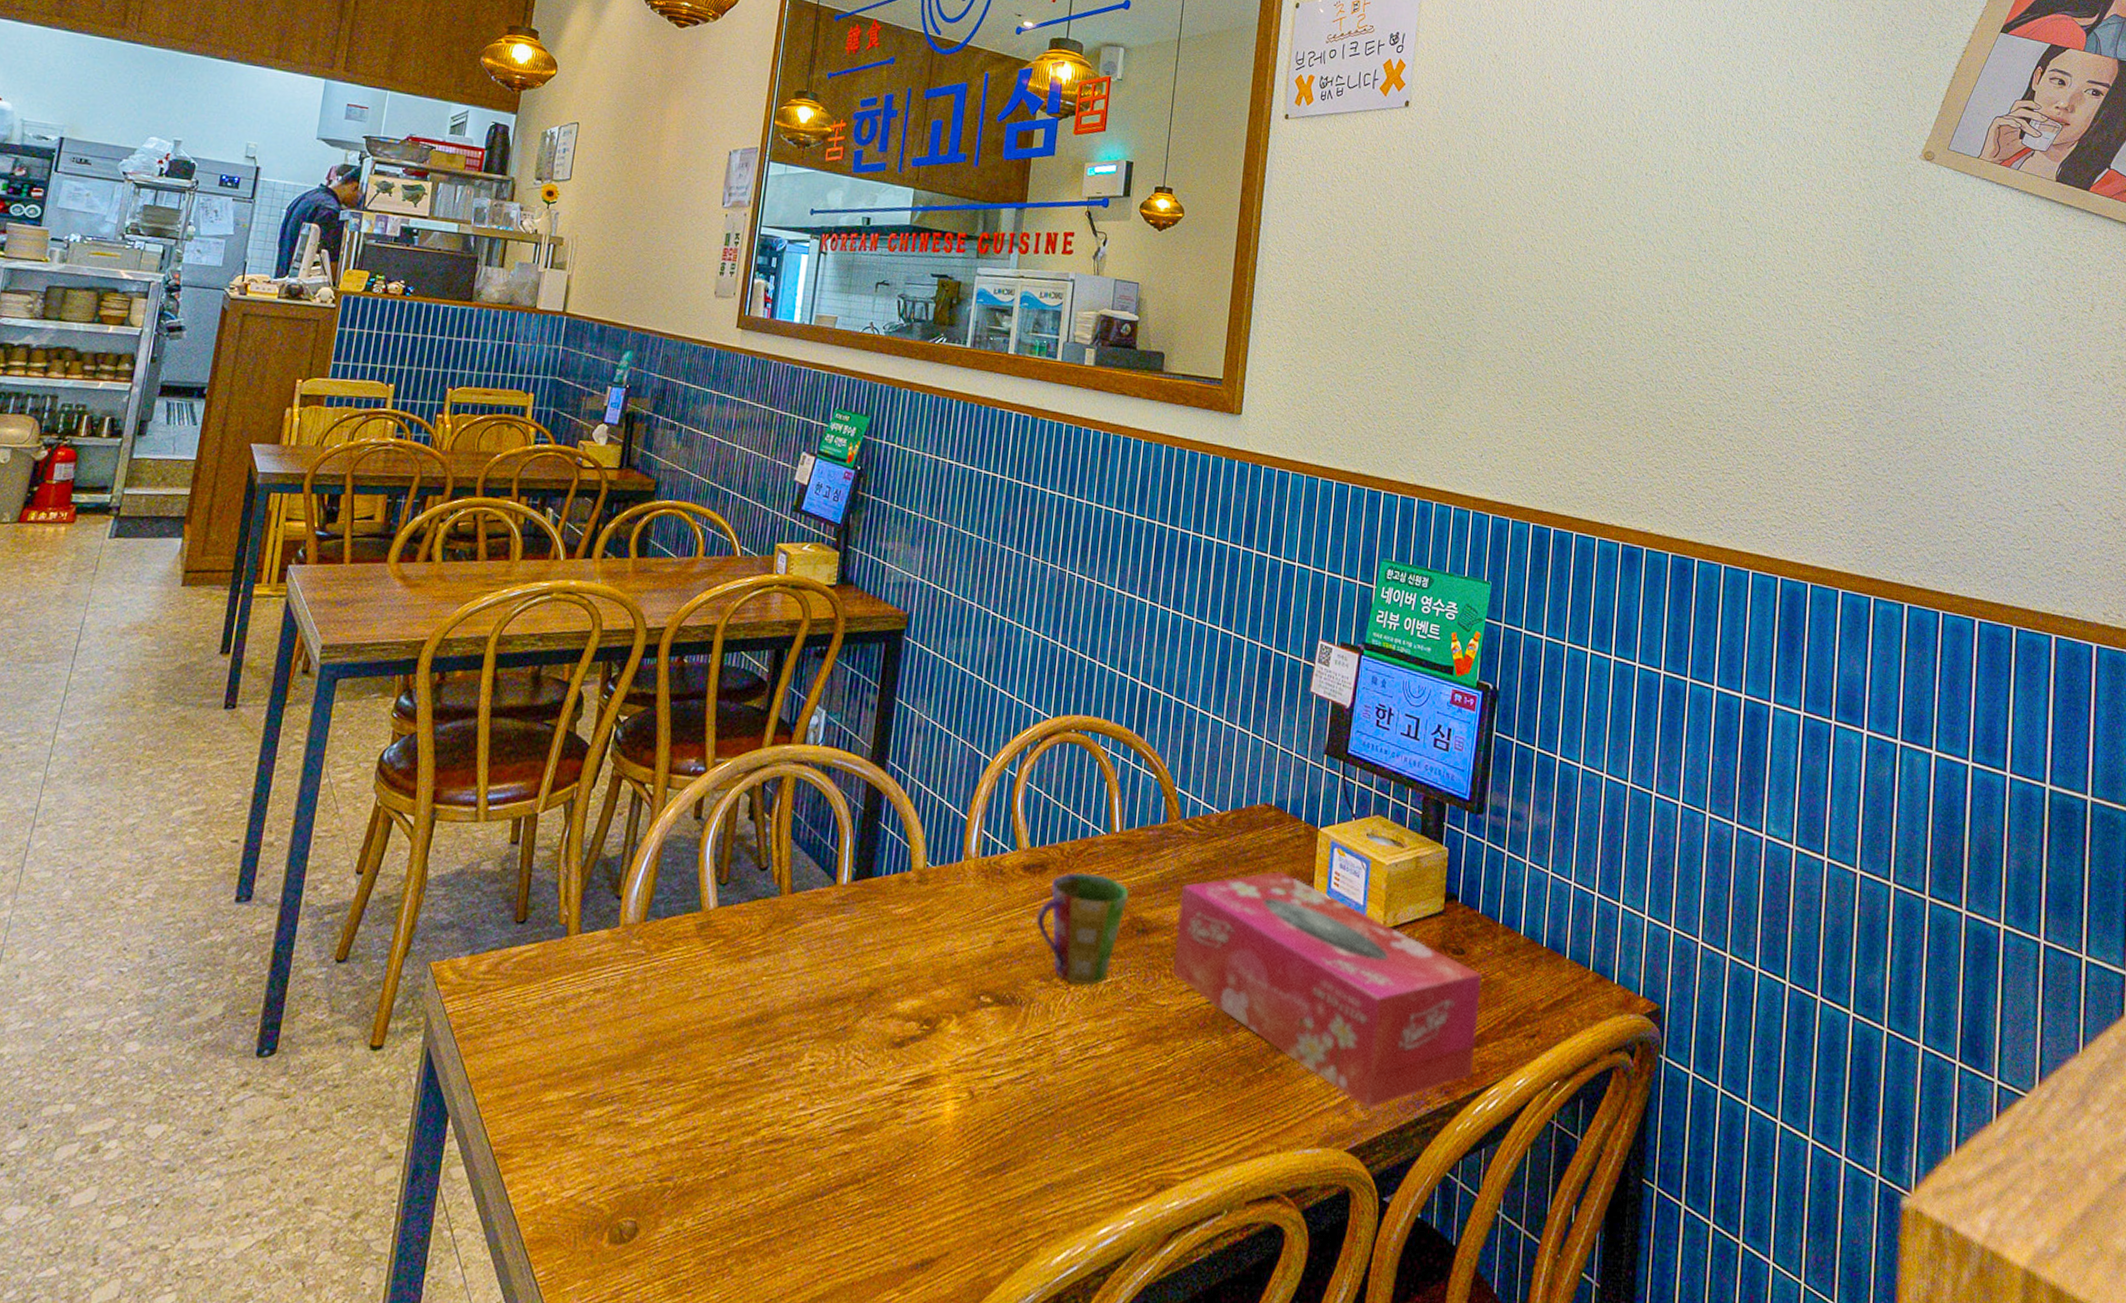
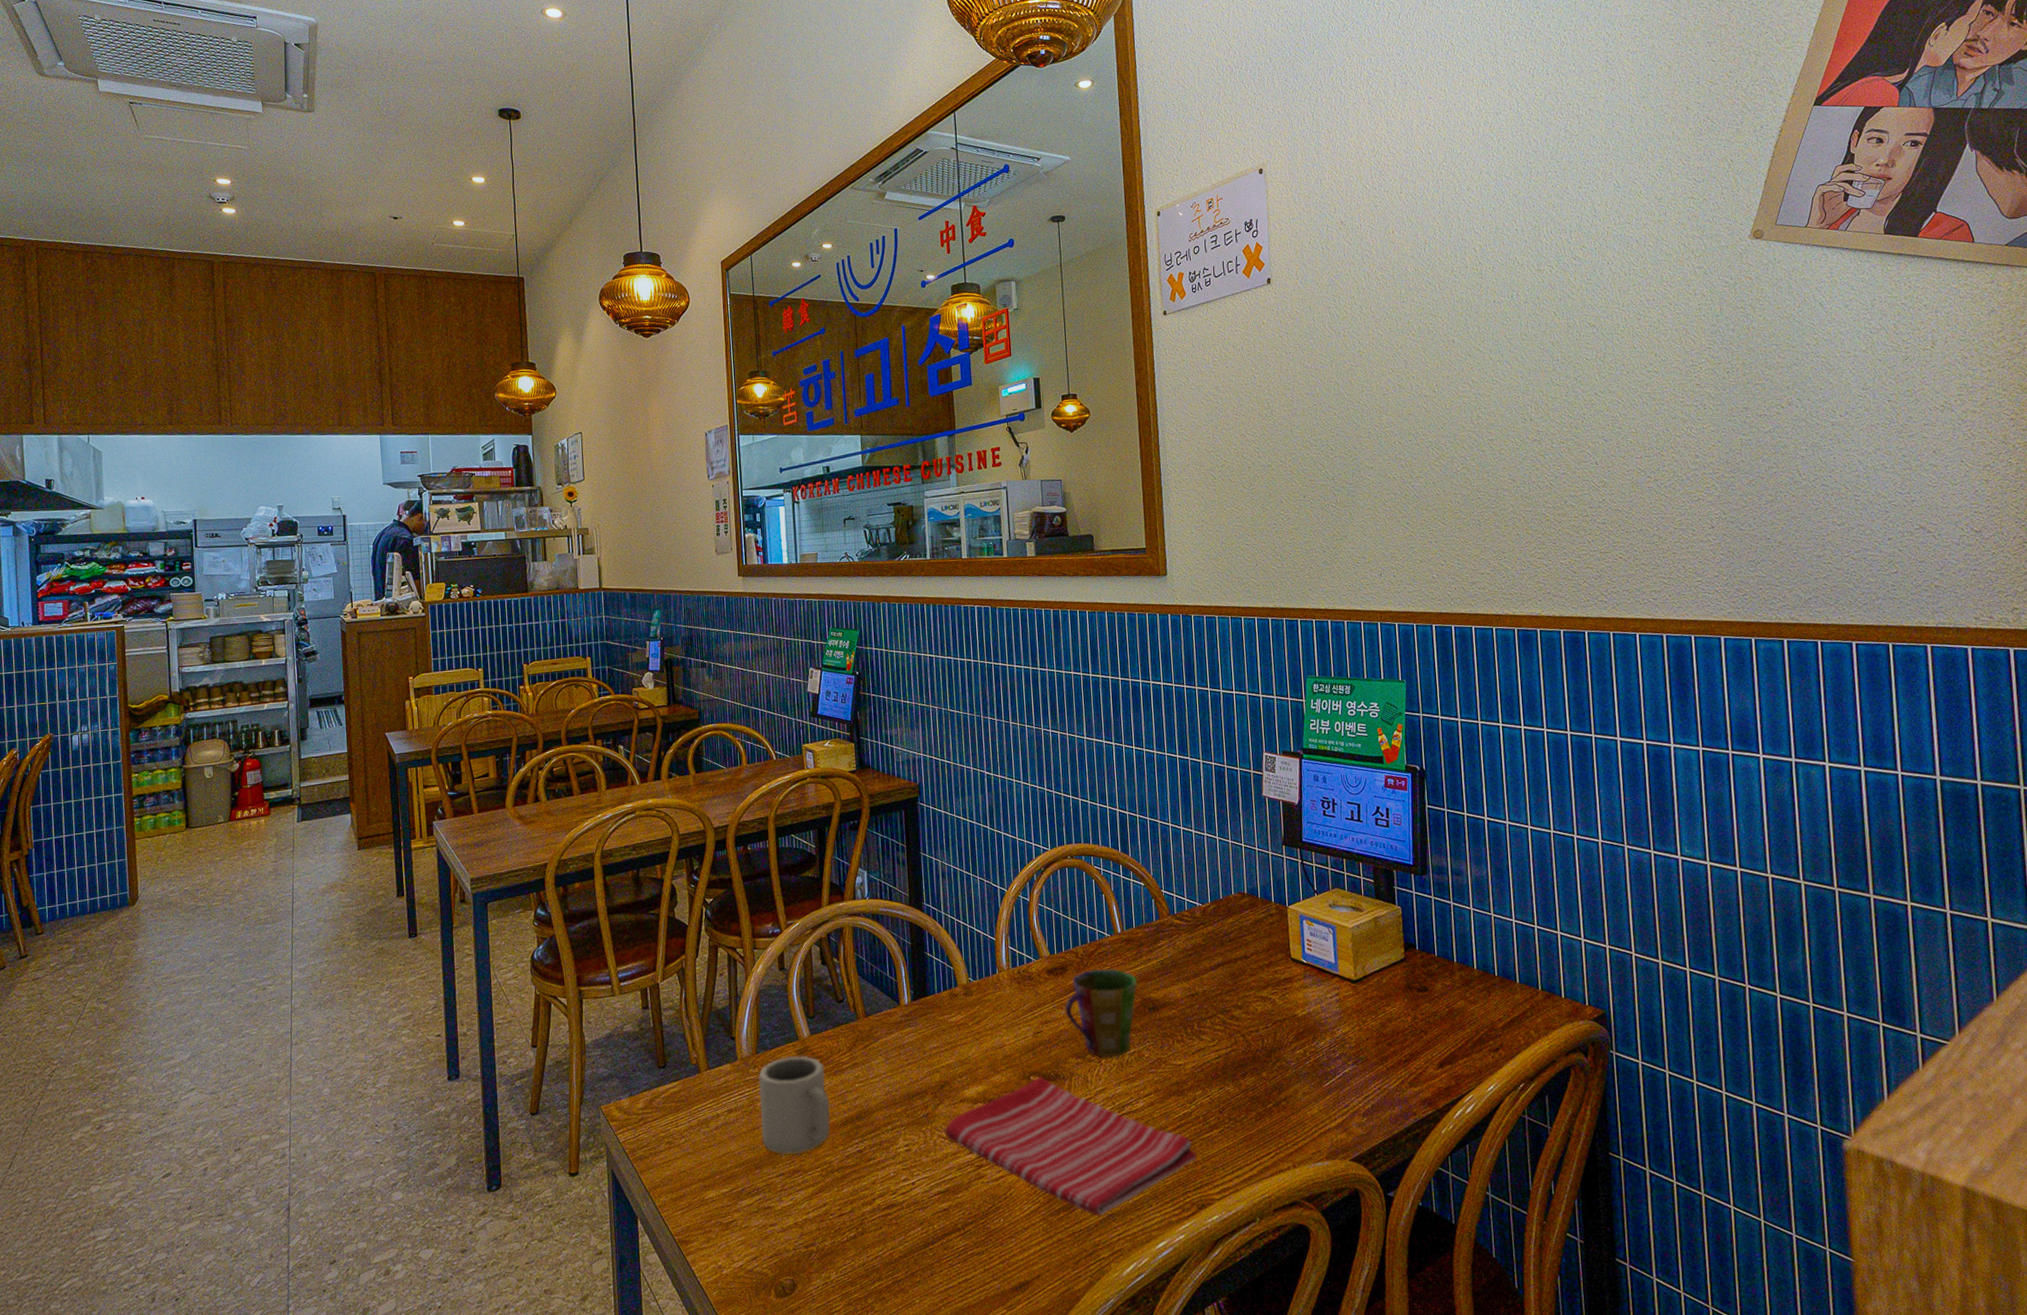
cup: none [630,930,728,1057] -> present [758,1056,830,1155]
dish towel: none [863,997,1165,1185] -> present [945,1076,1197,1217]
tissue box: present [1173,870,1483,1108] -> none [1180,945,1450,1125]

